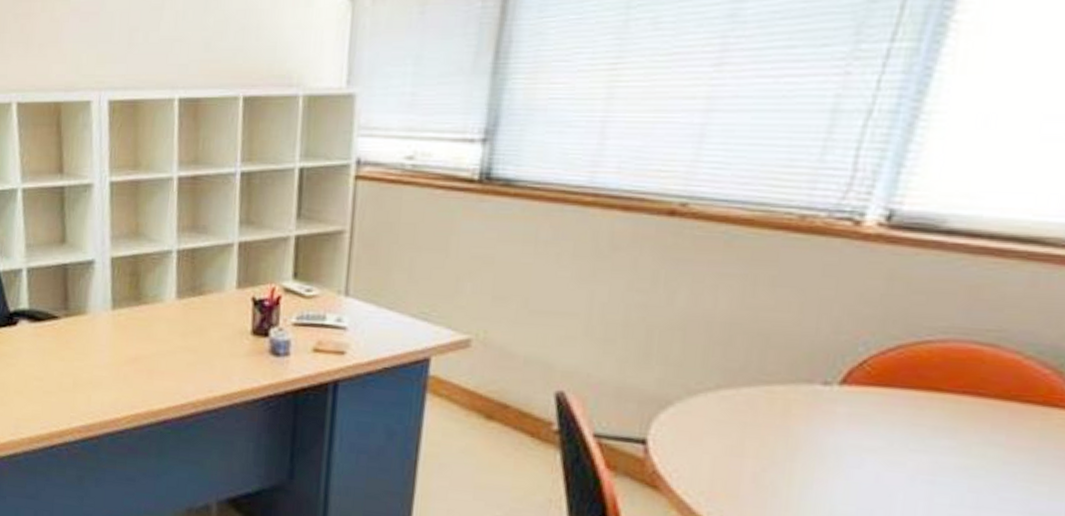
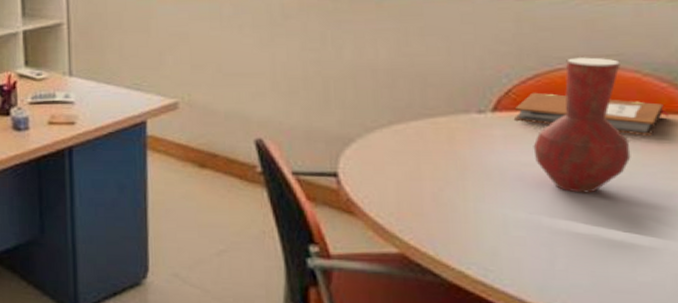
notebook: none [863,366,1046,431] -> present [513,92,670,137]
vase: none [879,329,1001,490] -> present [533,57,631,193]

